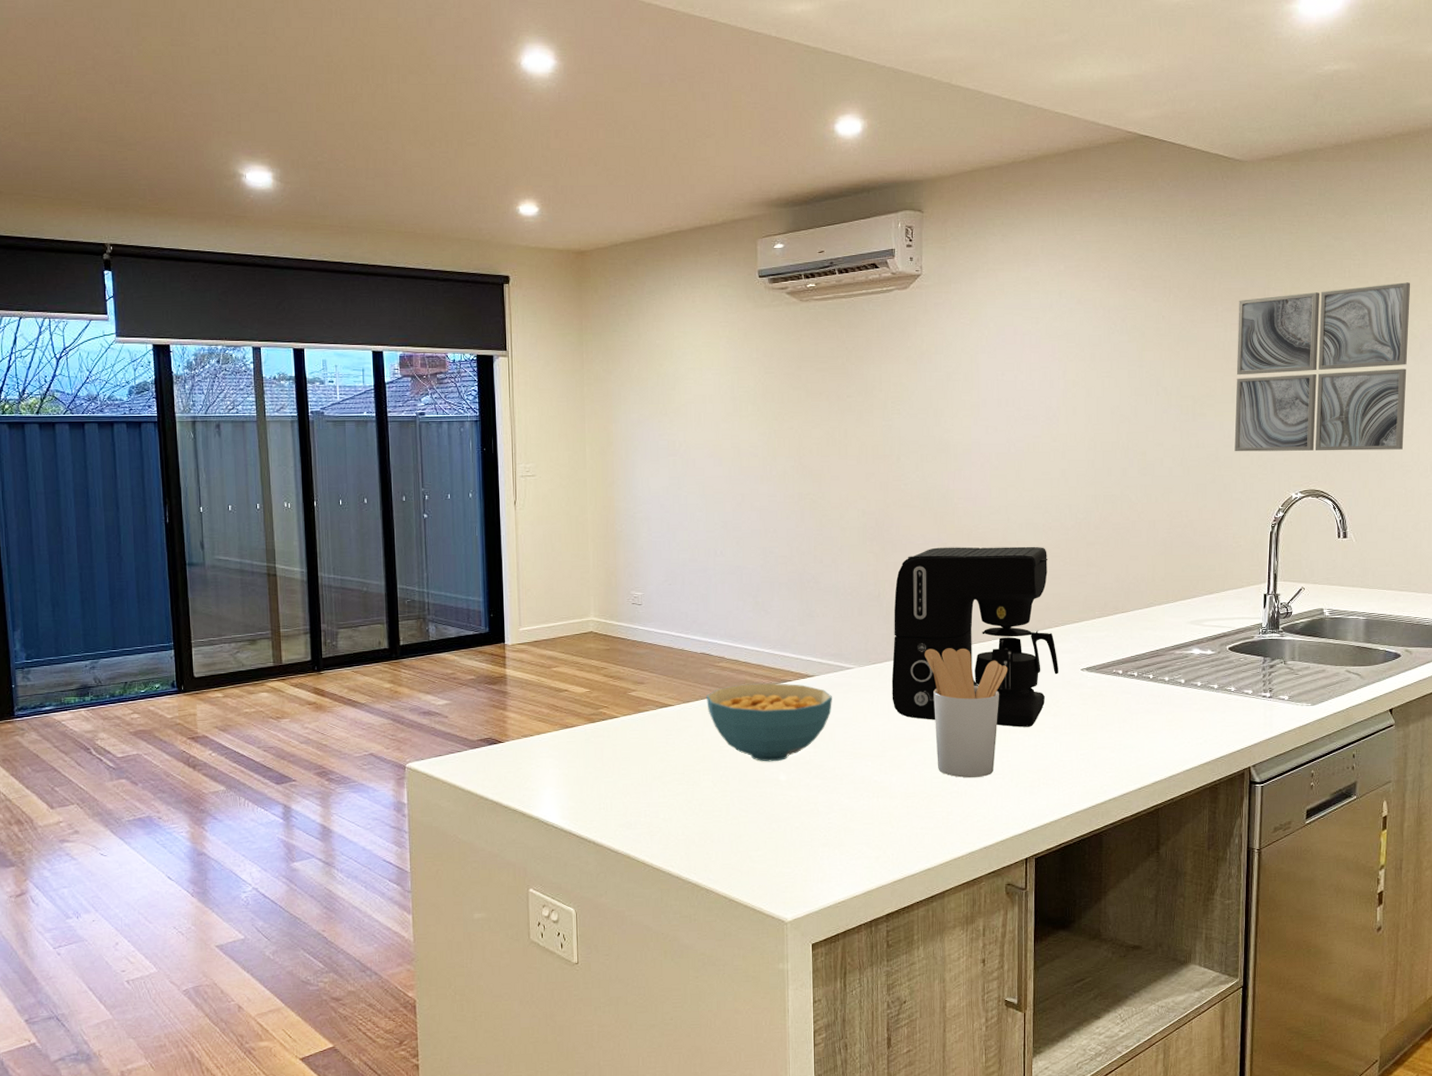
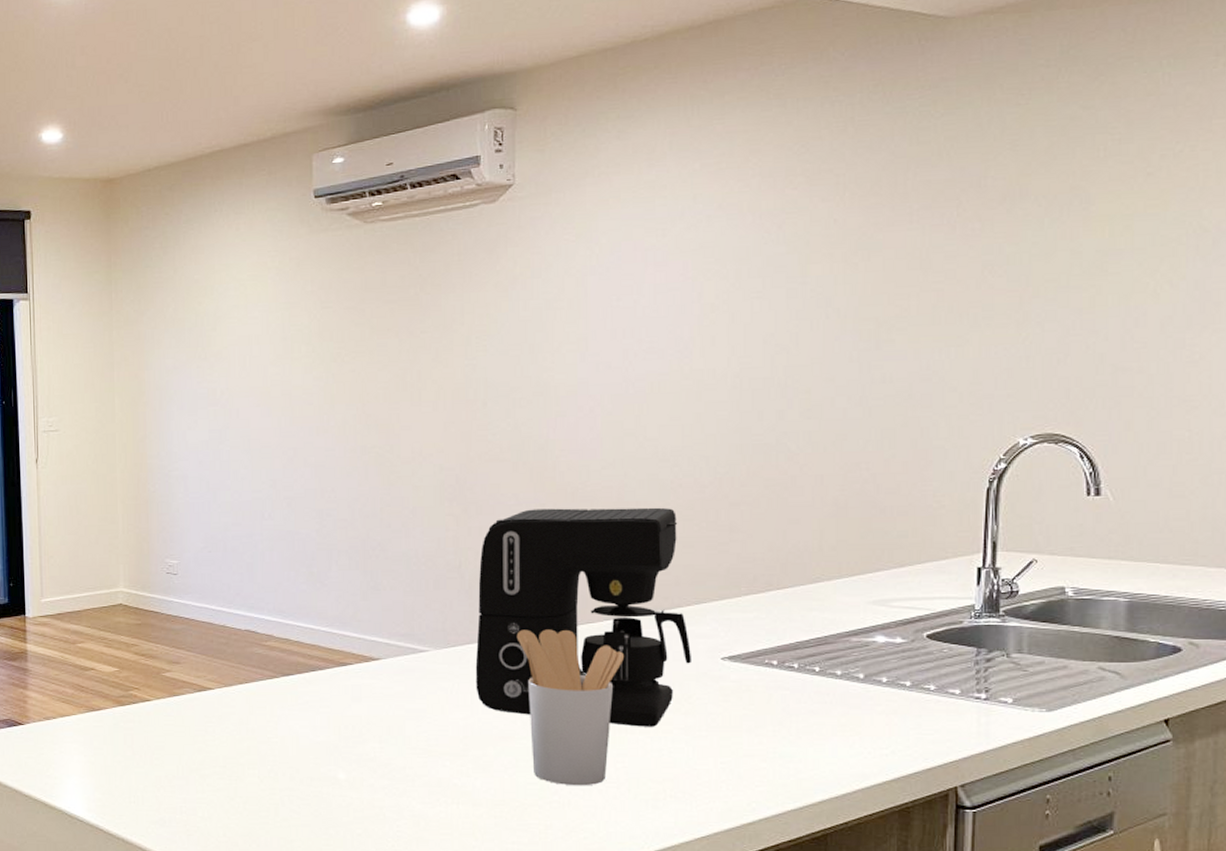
cereal bowl: present [706,682,832,762] -> none [252,665,402,757]
wall art: present [1234,282,1411,452] -> none [935,159,1199,387]

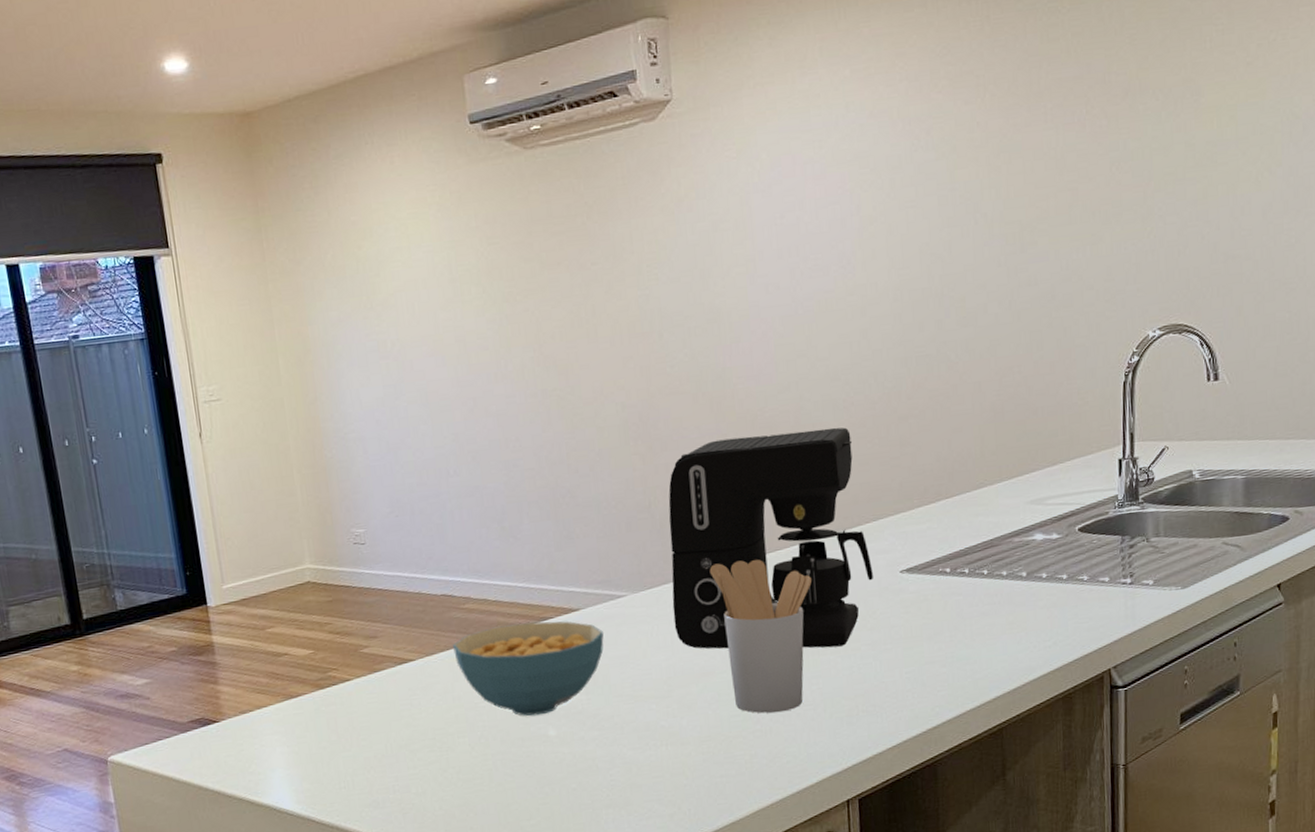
cereal bowl: none [252,665,402,757] -> present [453,621,604,716]

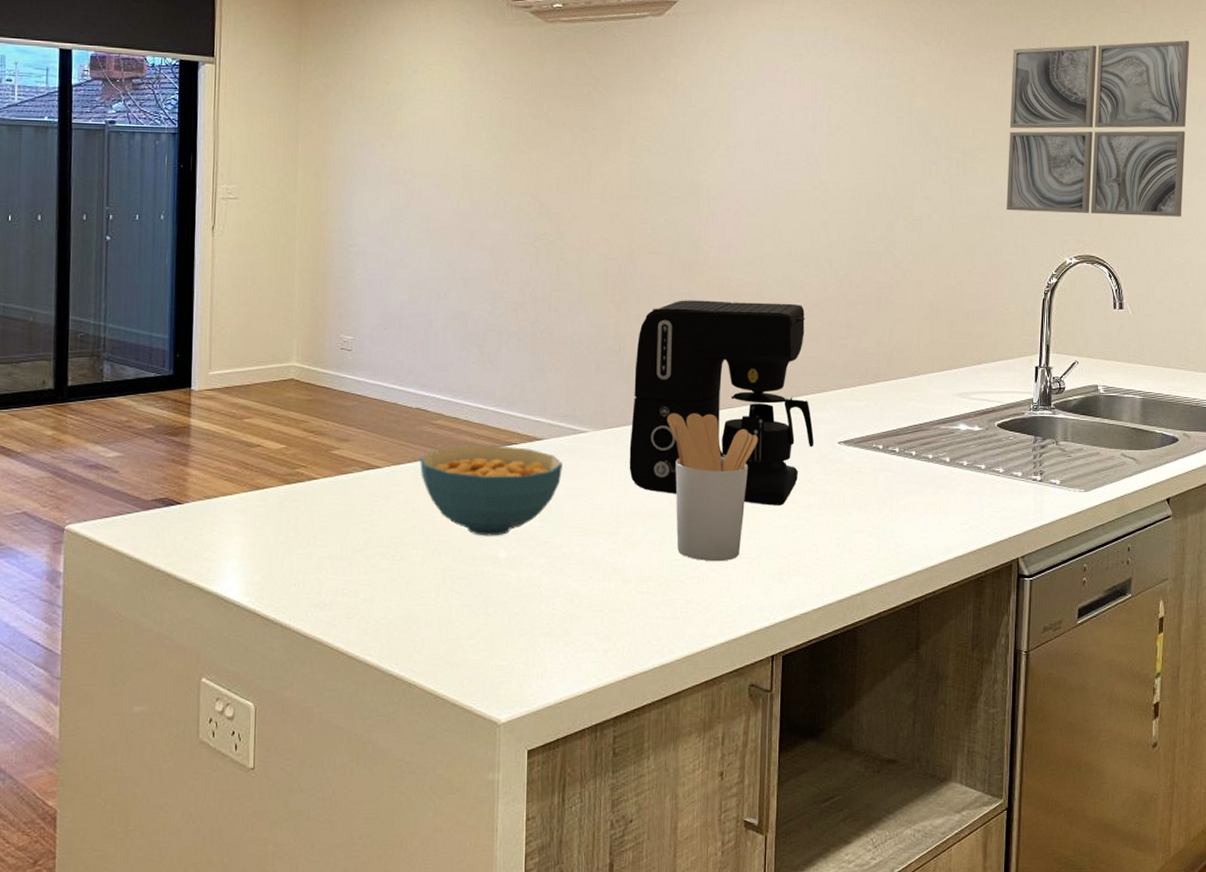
wall art: none [1072,47,1290,287] -> present [1006,40,1190,217]

